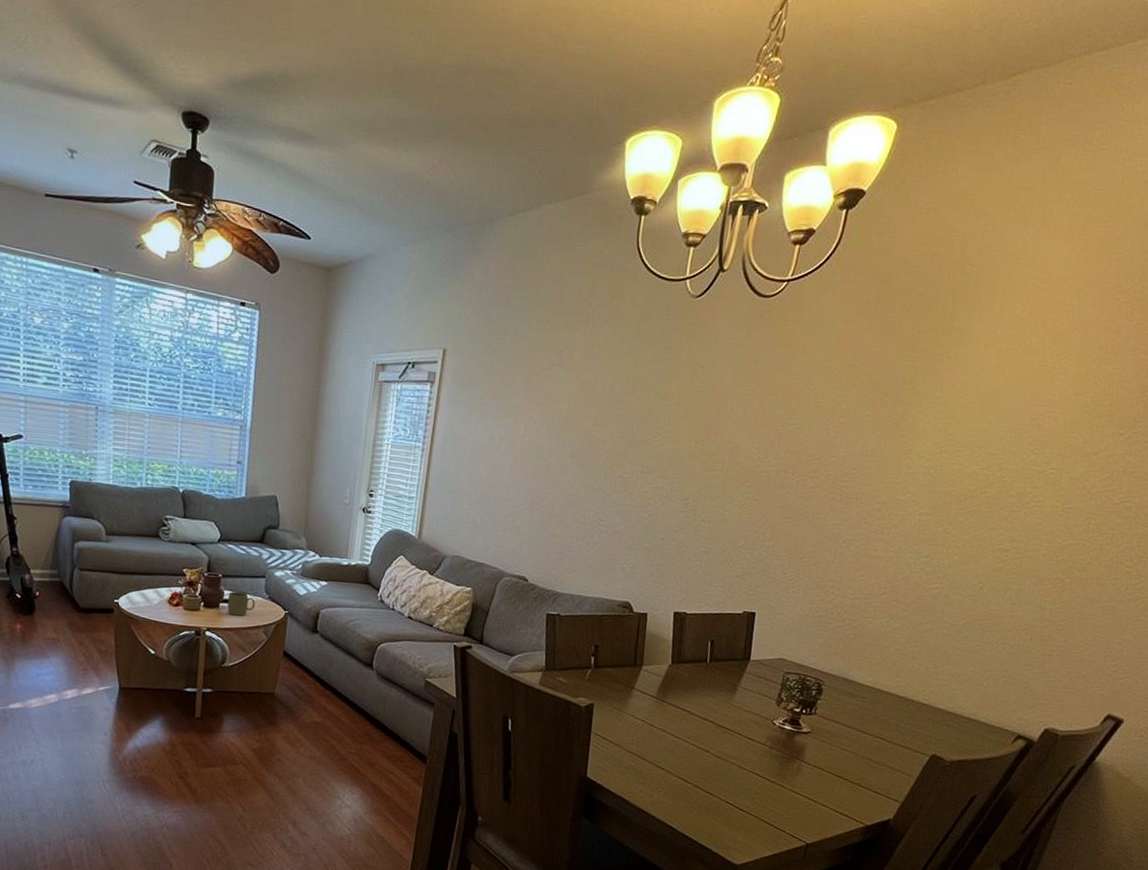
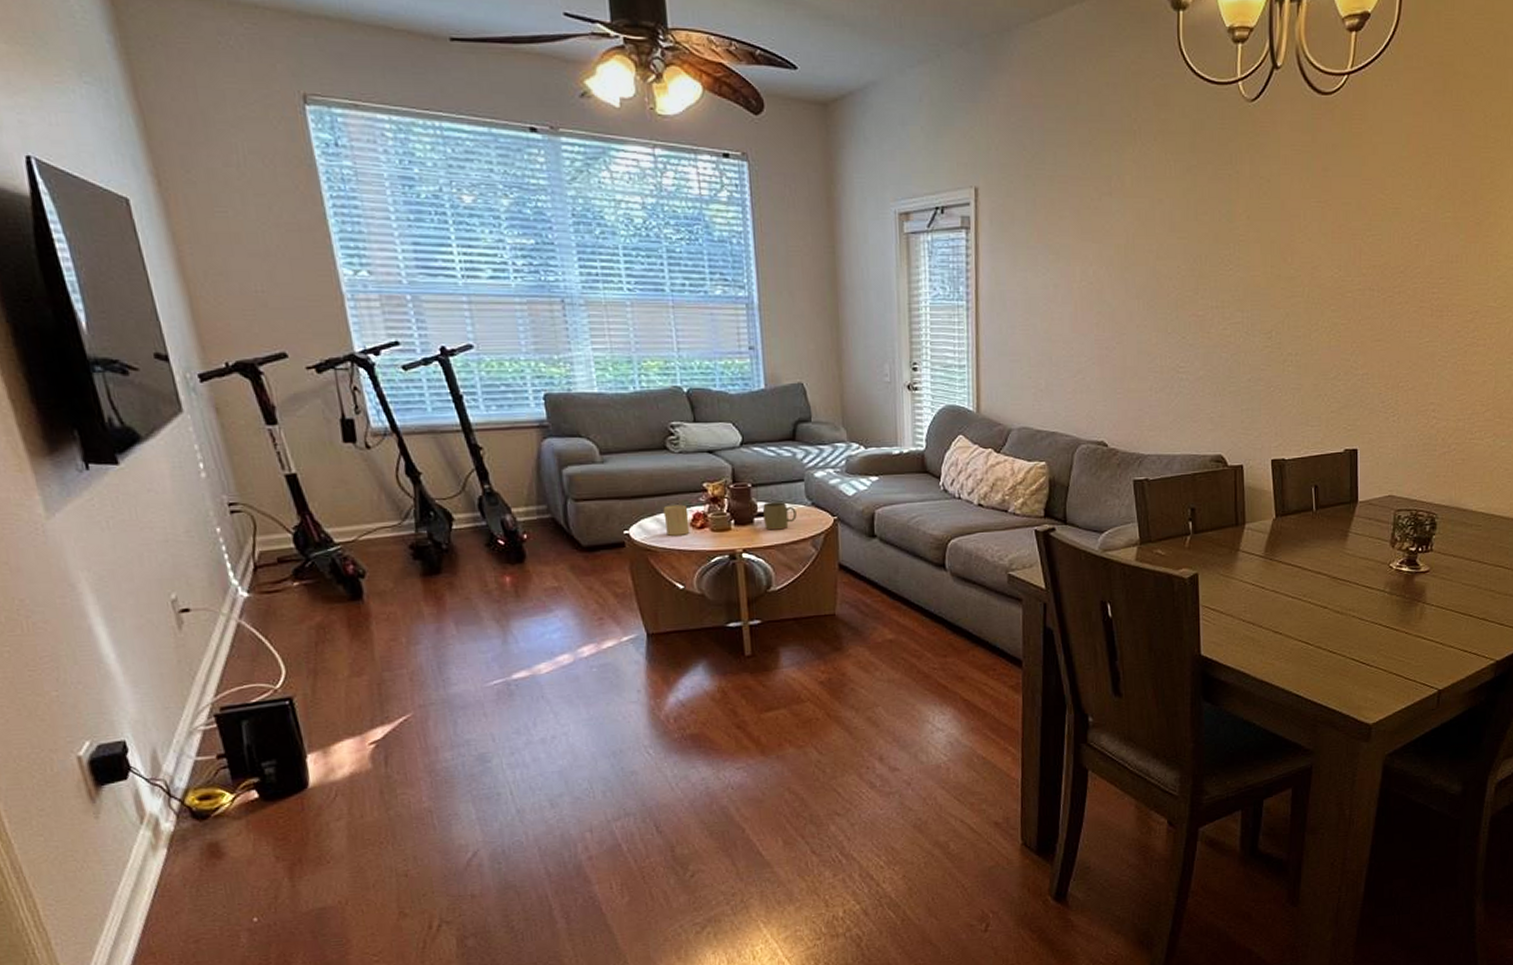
candle: none [148,583,168,610] -> present [663,504,690,536]

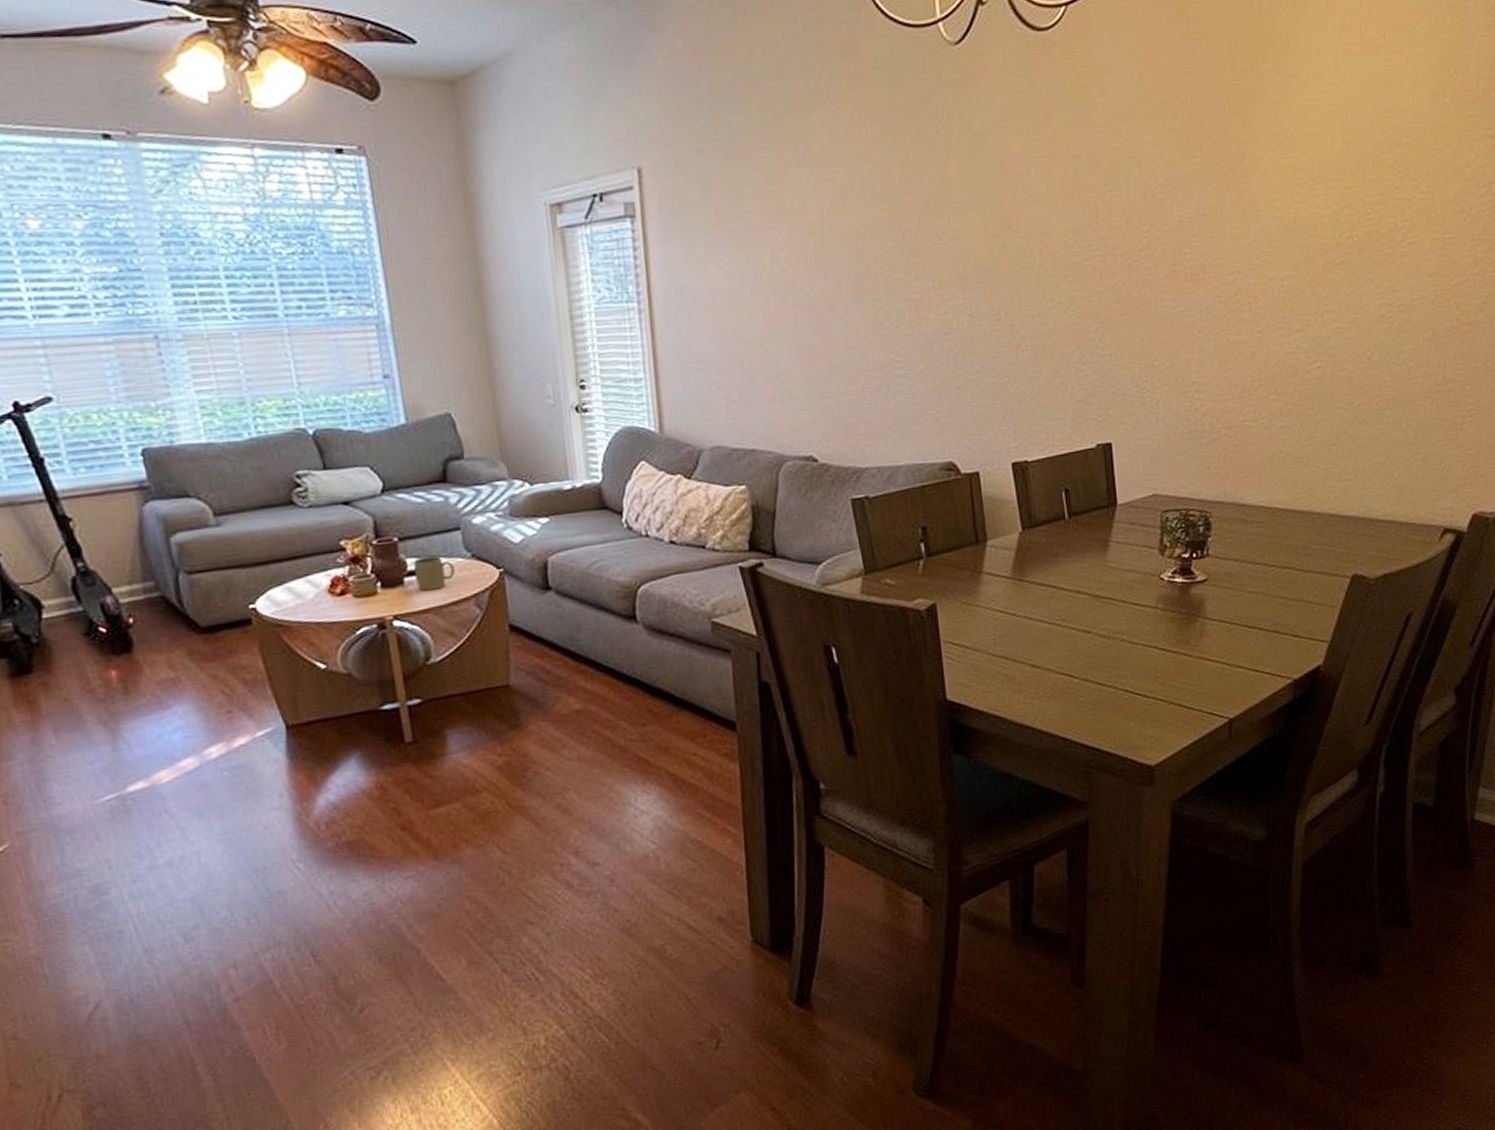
candle: present [663,504,690,536] -> none [294,568,329,607]

